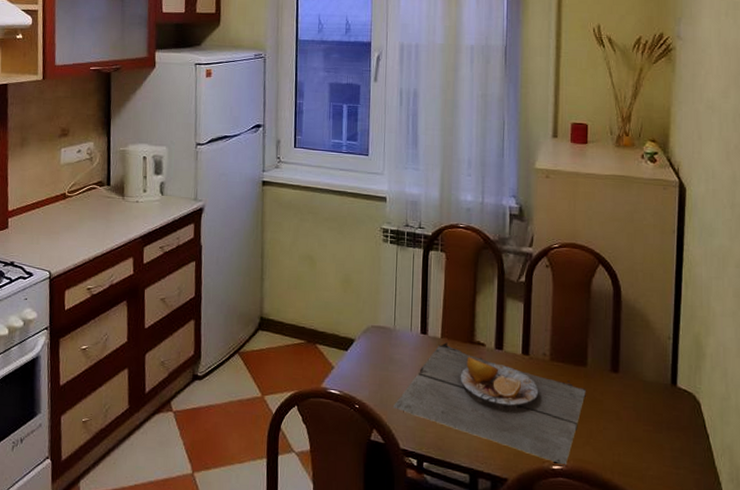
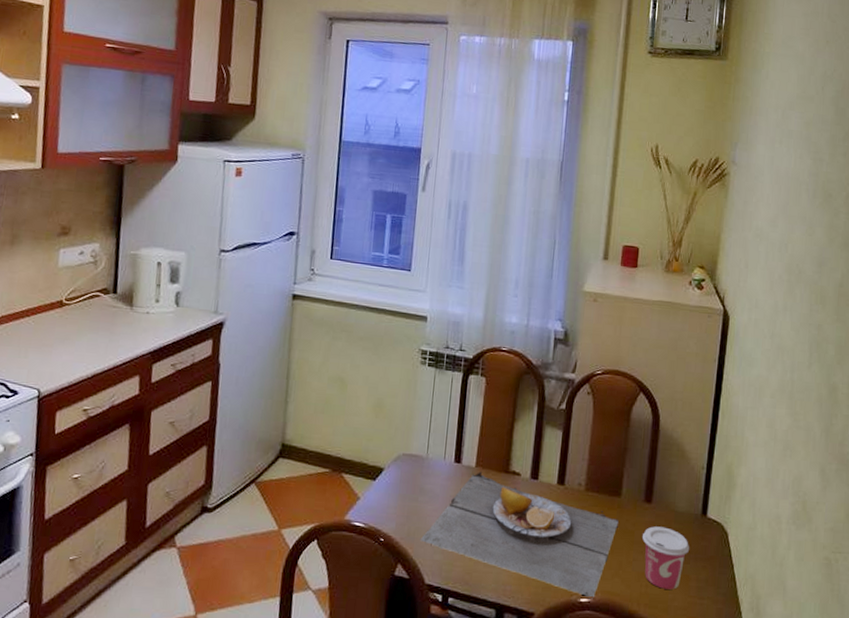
cup: none [612,395,662,459] -> present [642,526,690,589]

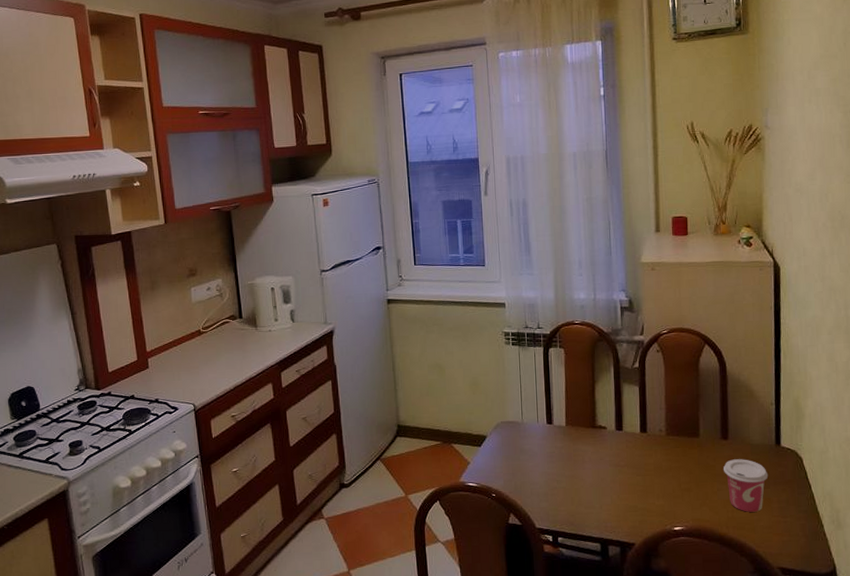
plate: present [420,472,619,599] -> none [526,429,700,527]

